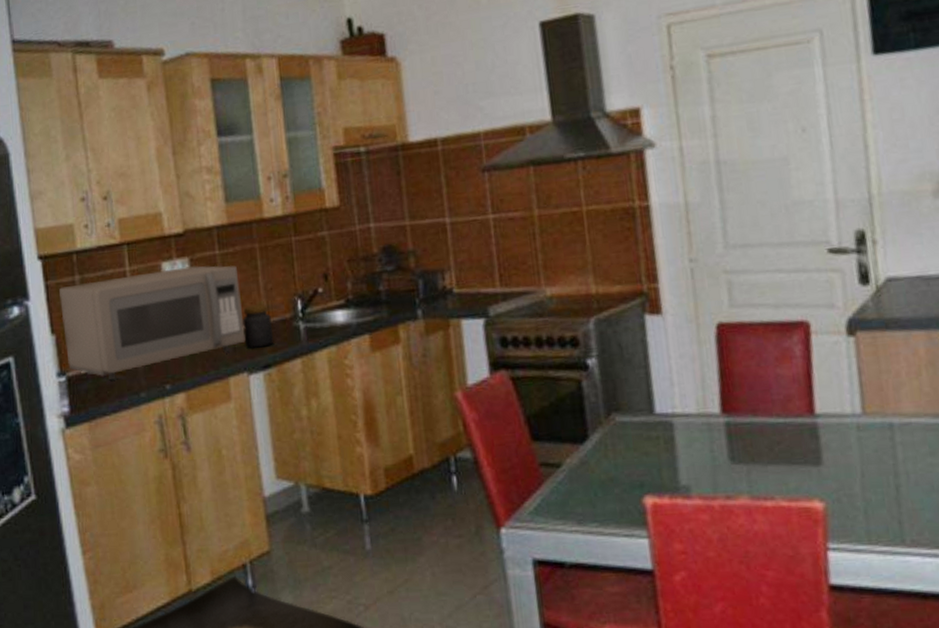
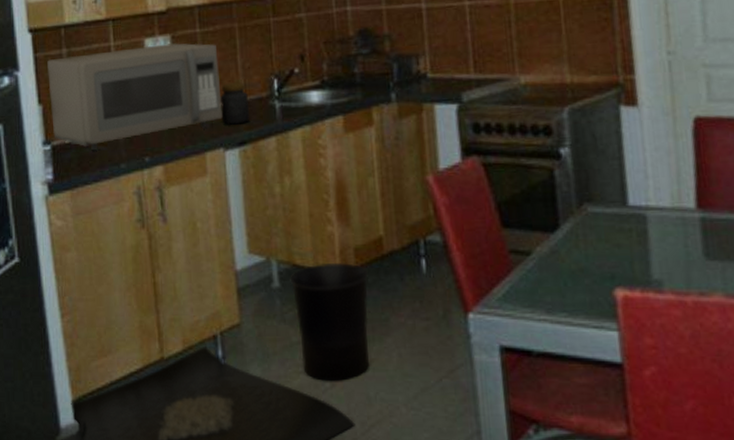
waste bin: none [319,483,403,604] -> present [290,262,369,381]

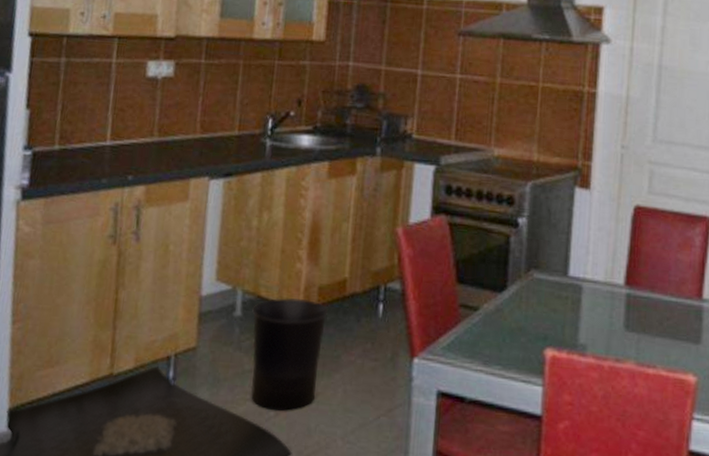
microwave: present [47,43,223,150] -> none [36,66,219,161]
jar: present [220,82,250,126] -> none [211,115,241,157]

